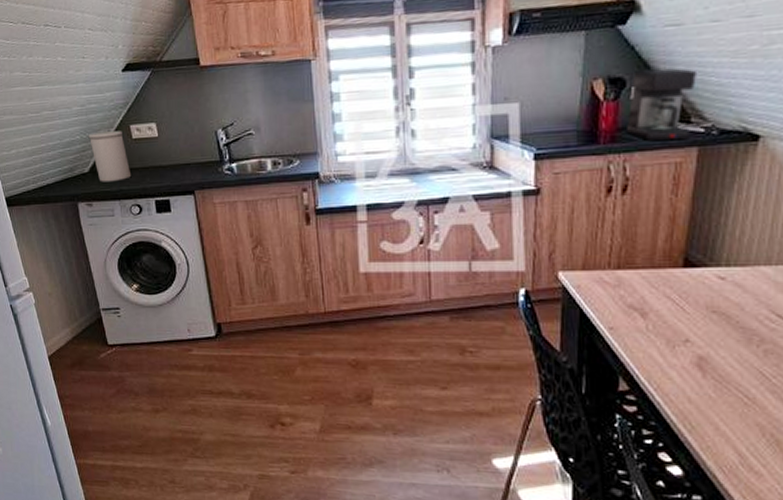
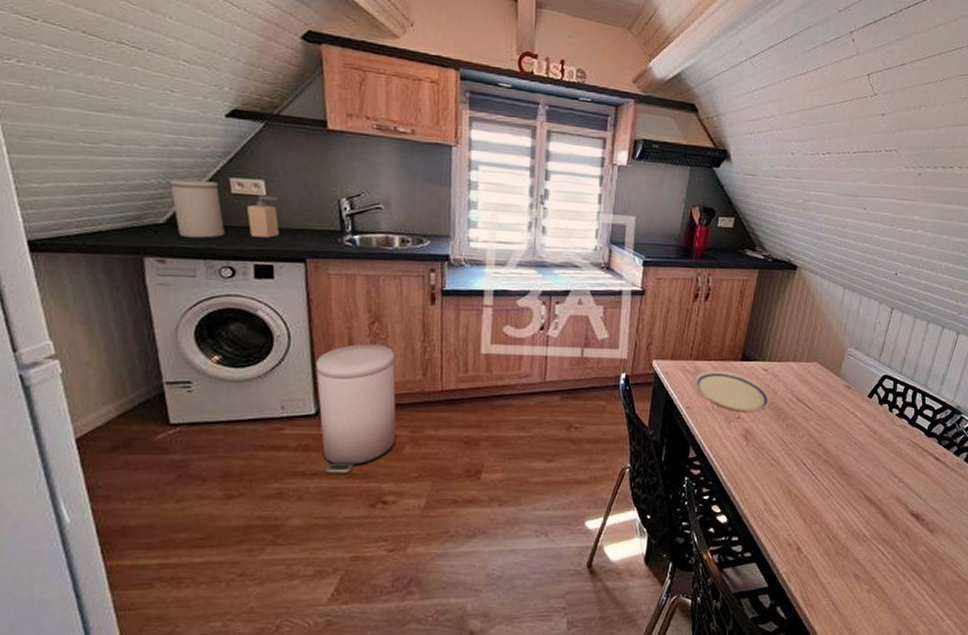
soap dispenser: none [144,136,171,176] -> present [246,195,279,238]
pedal bin: none [212,267,287,394] -> present [316,343,397,473]
plate: none [618,280,735,334] -> present [695,370,771,412]
coffee maker: present [625,68,696,141] -> none [711,205,762,264]

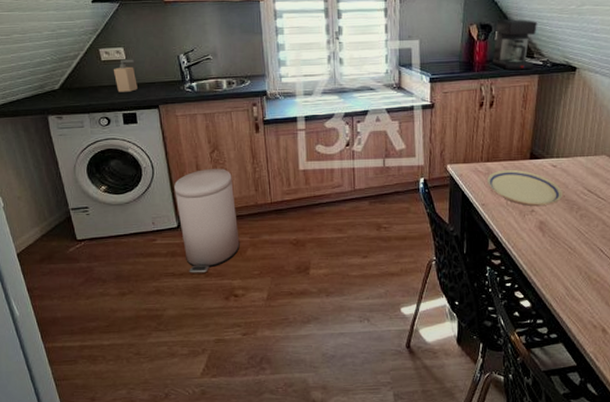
canister: present [168,179,224,238] -> none [58,53,99,98]
coffee maker: none [711,205,762,264] -> present [492,19,537,70]

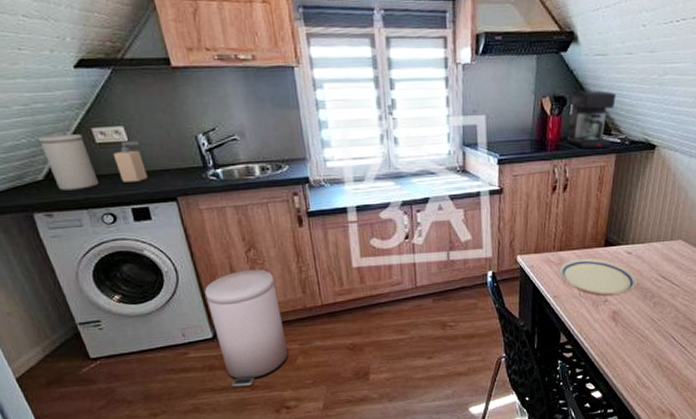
canister: none [58,53,99,98] -> present [37,134,98,191]

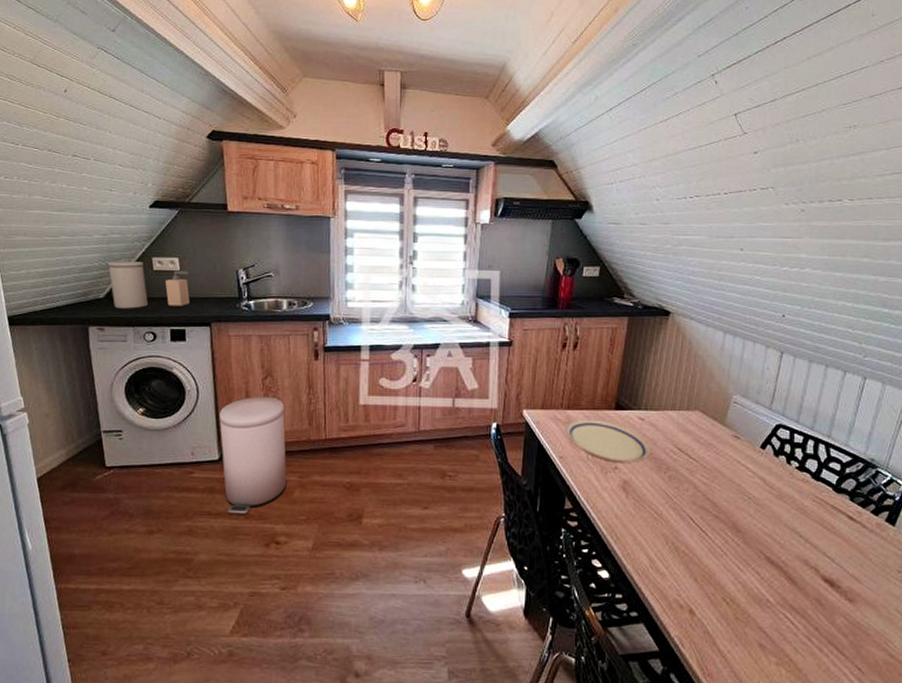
coffee maker: present [566,90,616,149] -> none [578,255,629,311]

